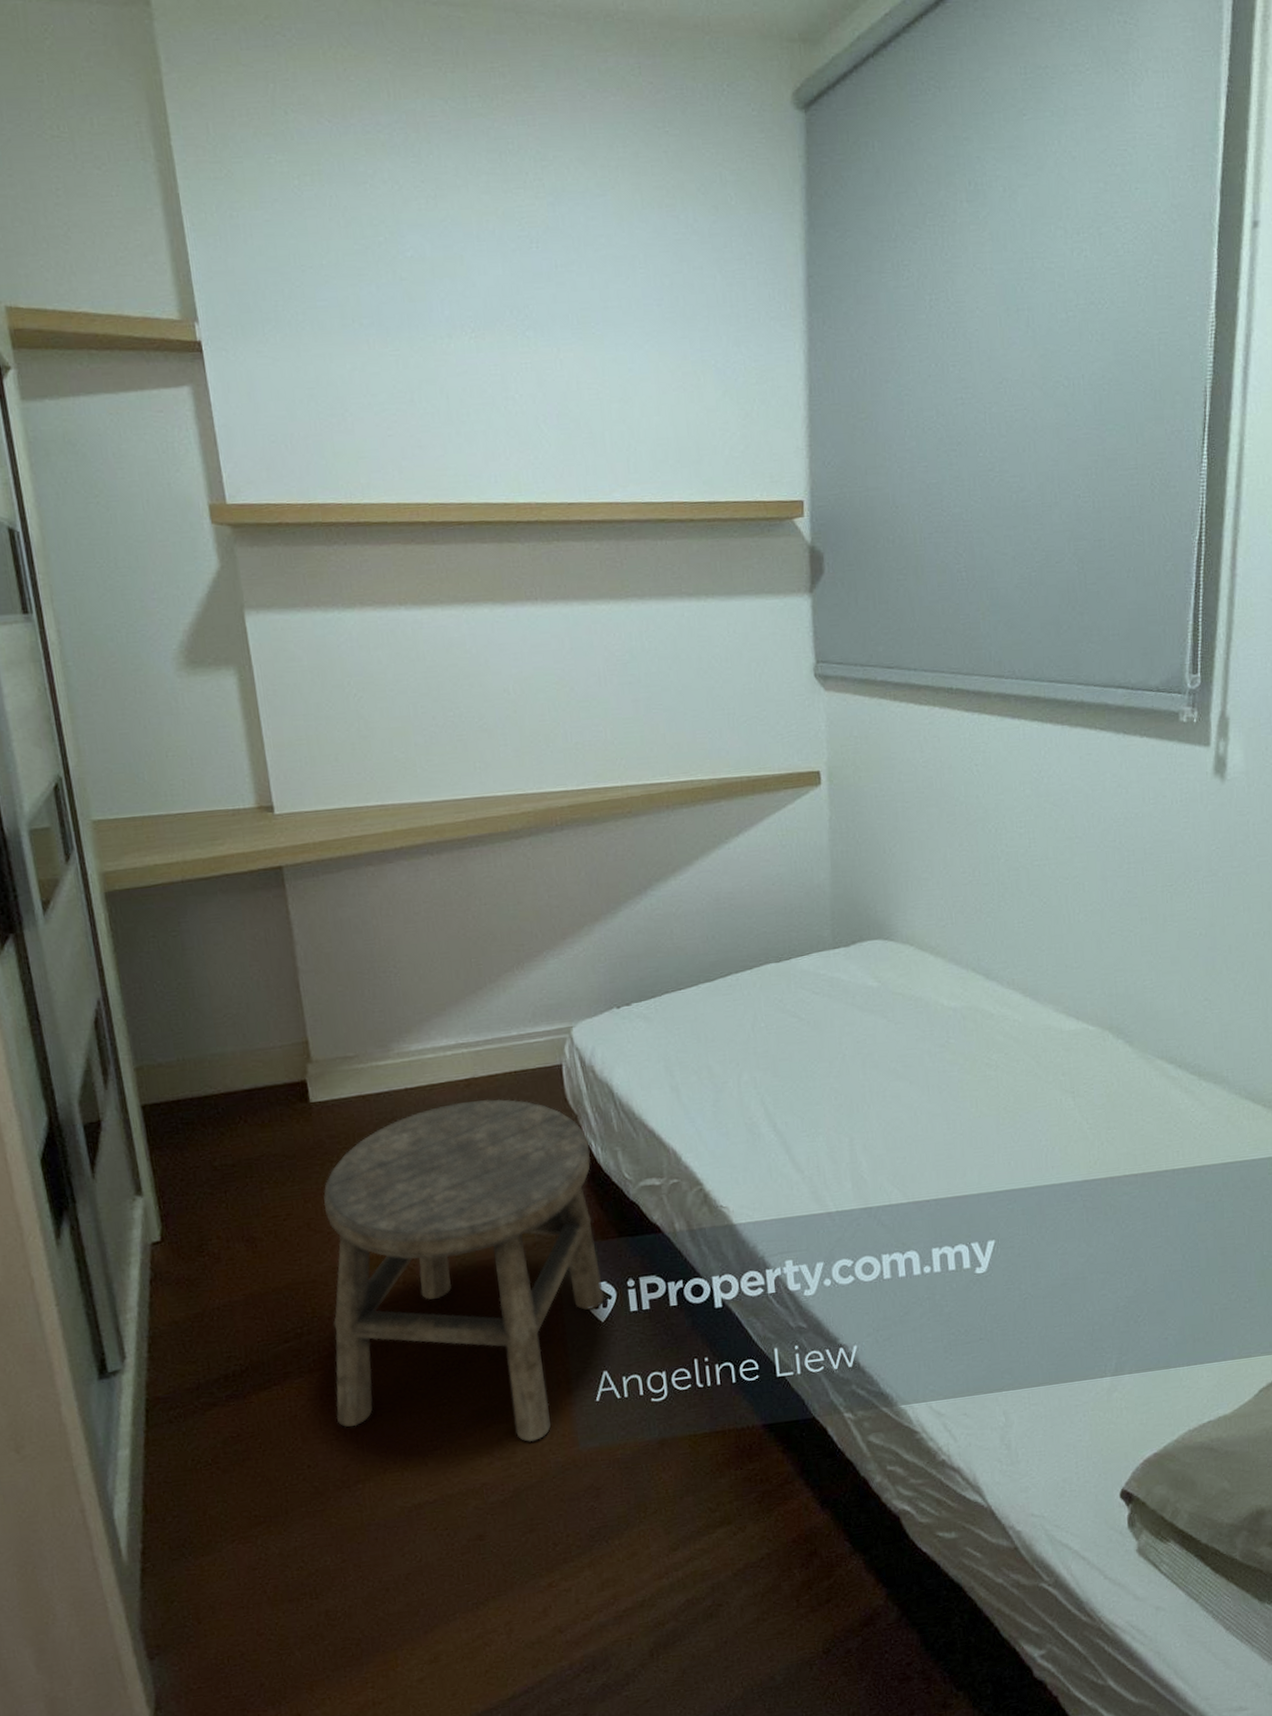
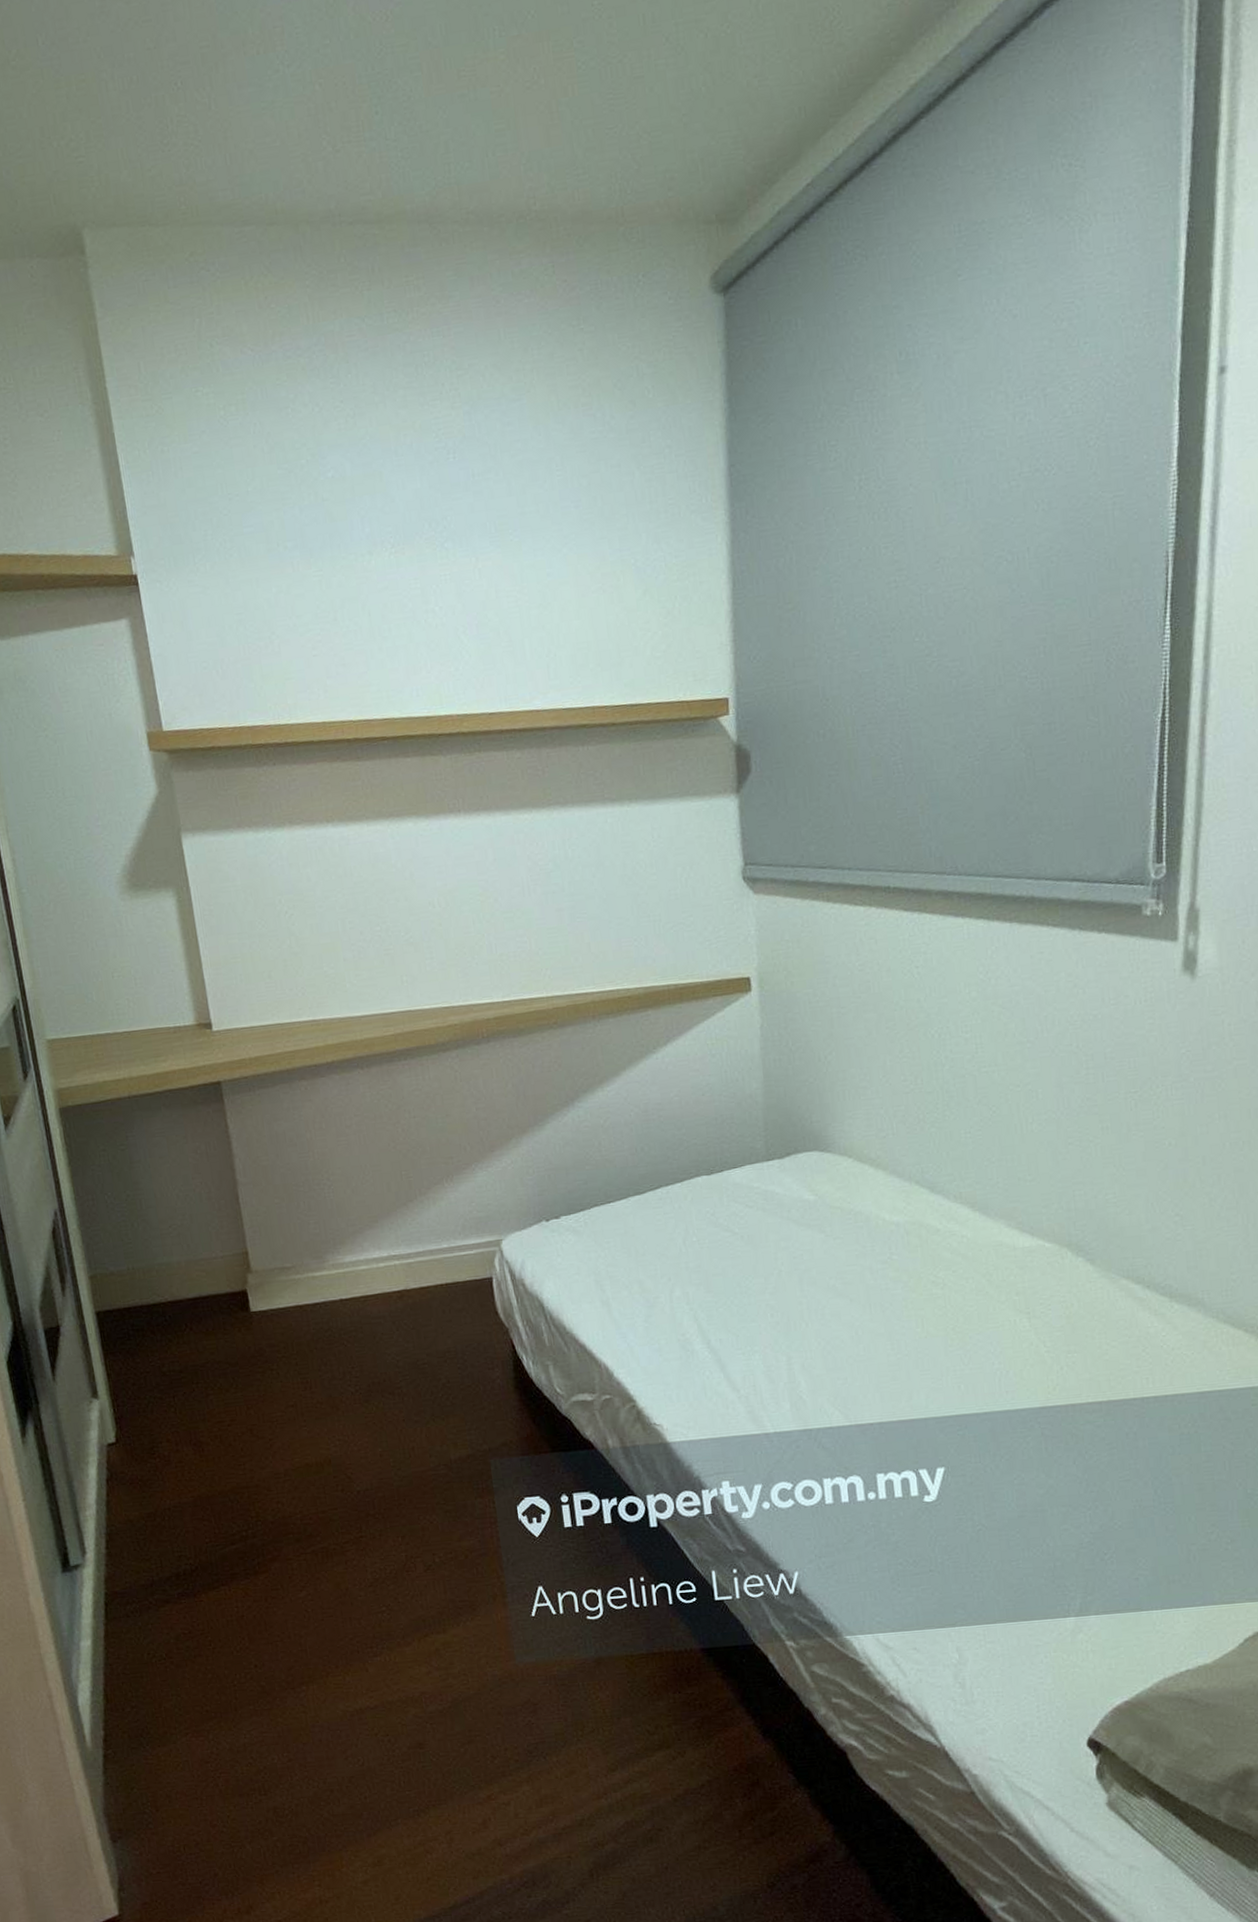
stool: present [323,1098,605,1442] -> none [264,1310,539,1653]

